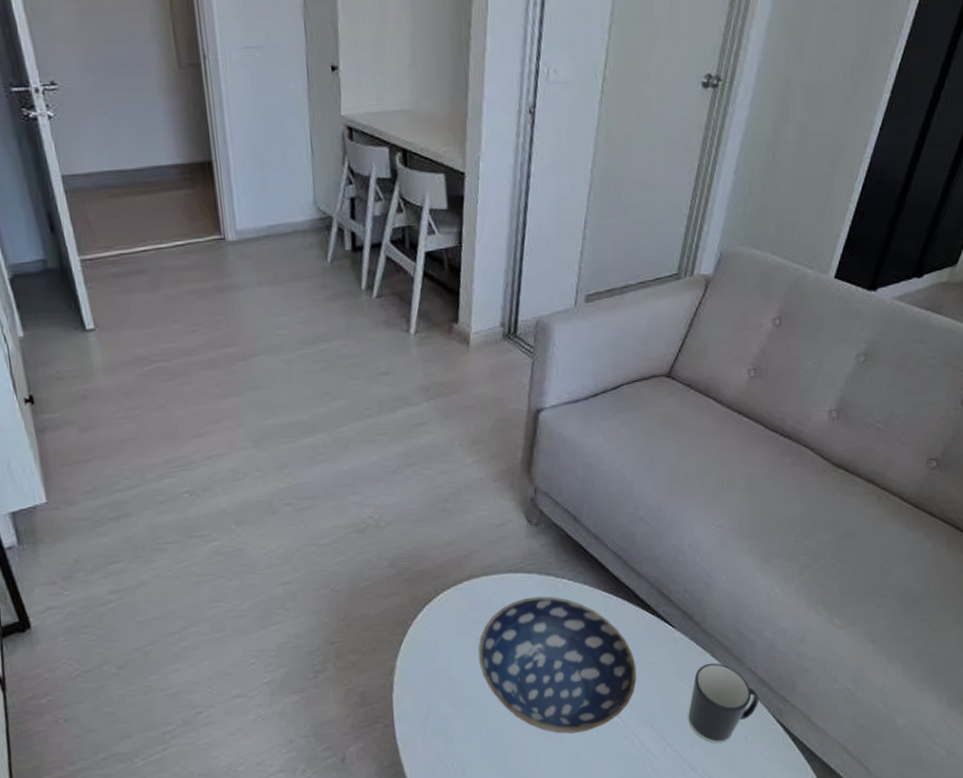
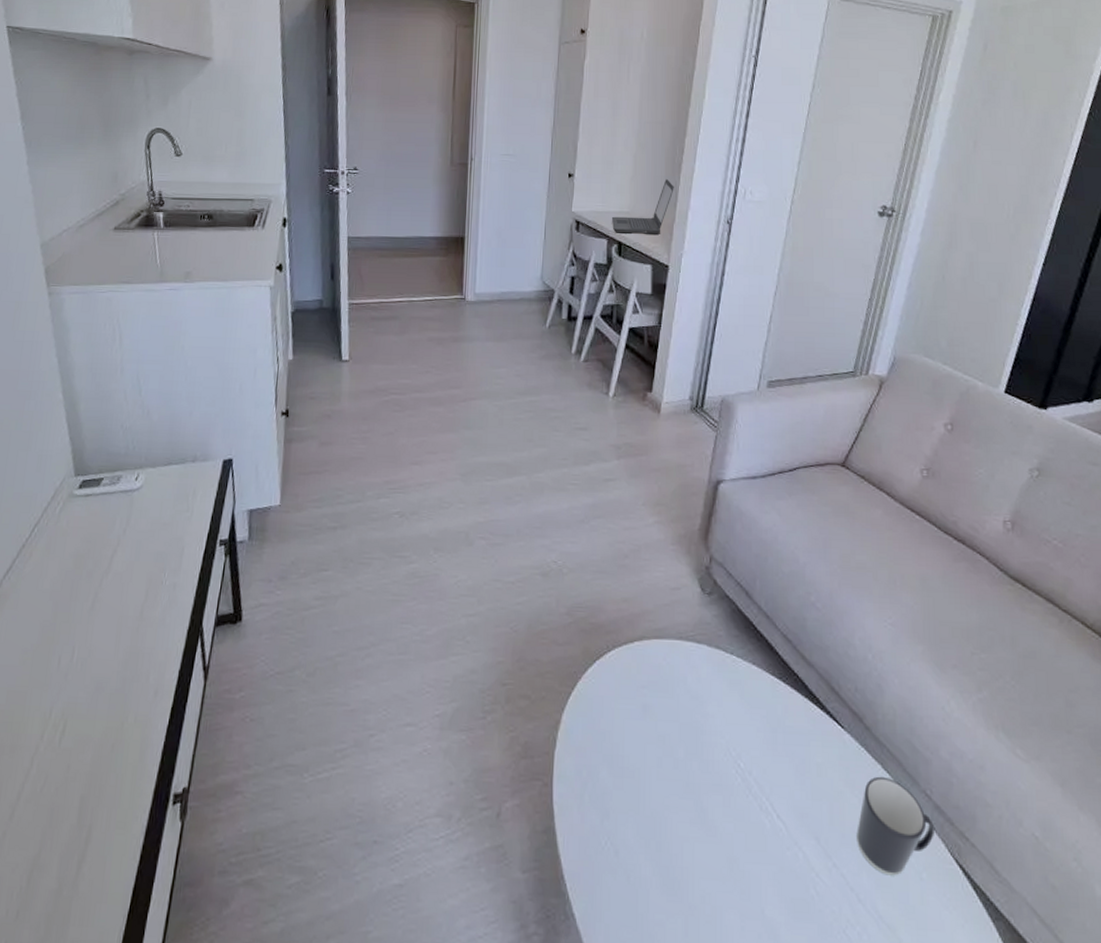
laptop computer: none [390,62,463,138] -> present [611,178,674,234]
bowl: present [478,596,637,734] -> none [642,669,803,832]

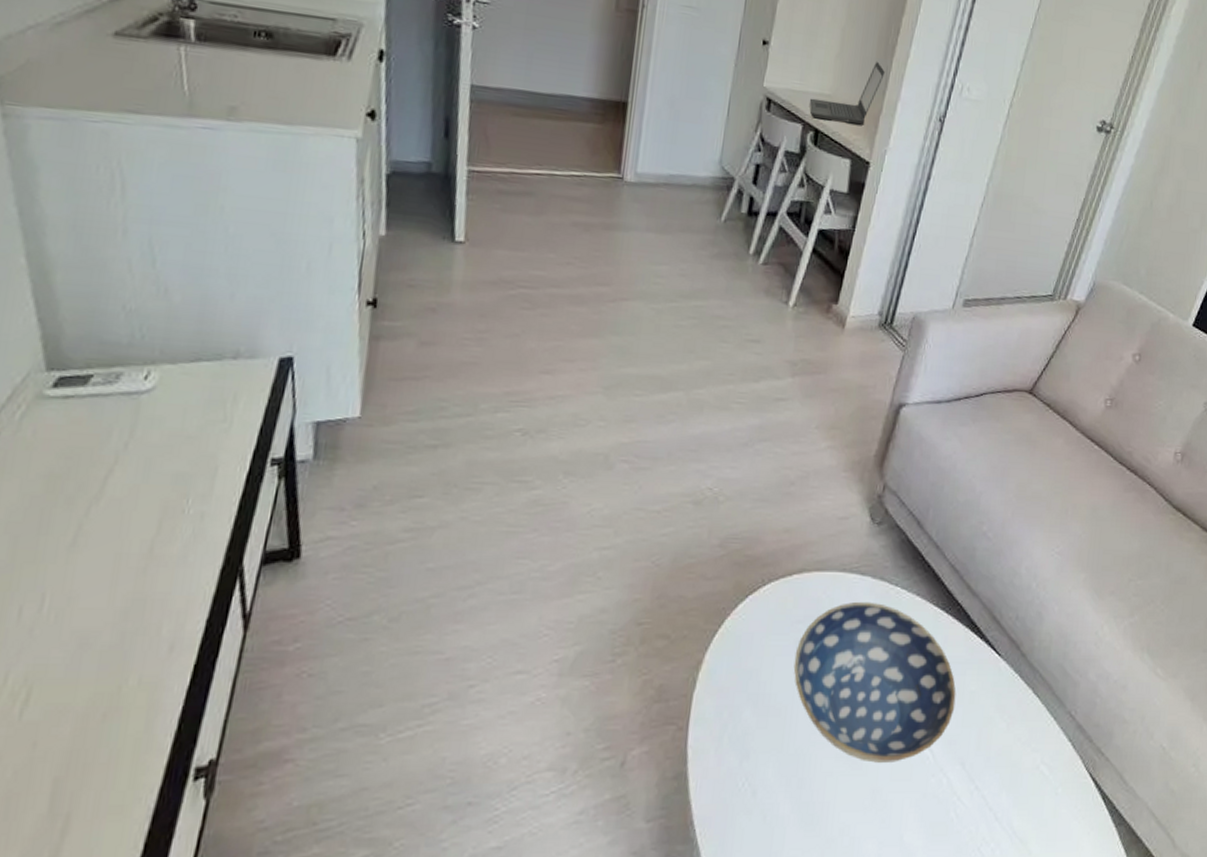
bowl: none [642,669,803,832] -> present [793,601,956,763]
mug: present [857,776,934,876] -> none [1000,700,1074,793]

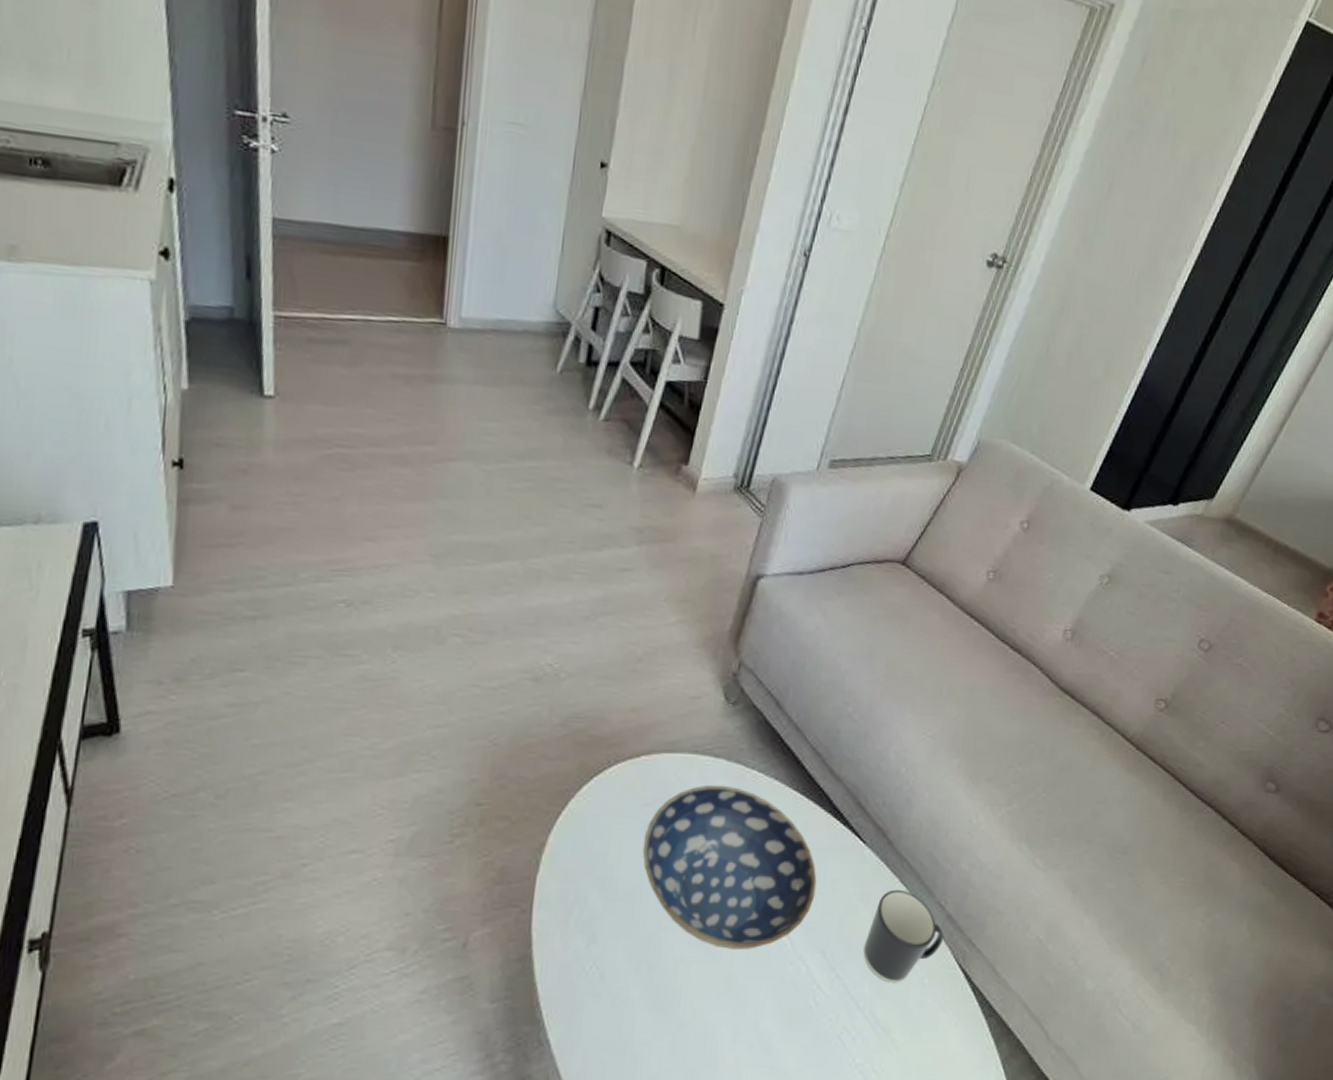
laptop computer: present [809,61,885,125] -> none [654,185,741,261]
mug: none [1000,700,1074,793] -> present [863,889,943,983]

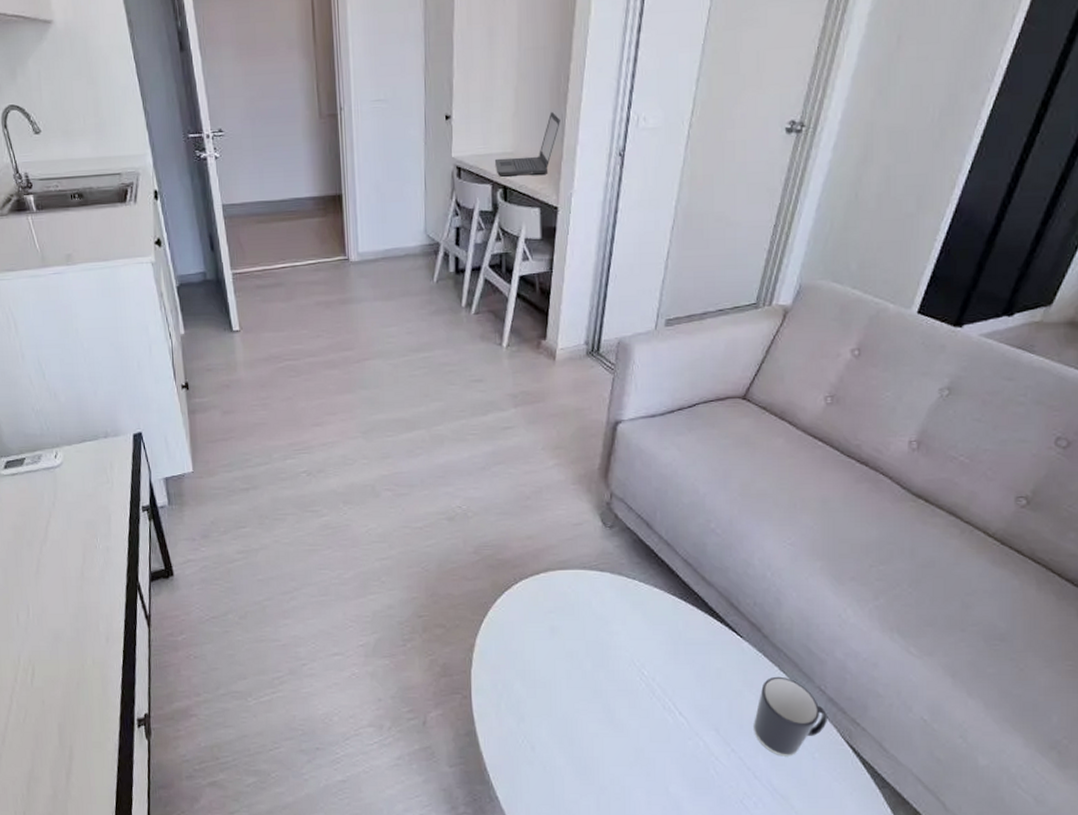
bowl: present [642,784,817,949] -> none [551,594,703,727]
laptop computer: none [654,185,741,261] -> present [494,111,560,177]

